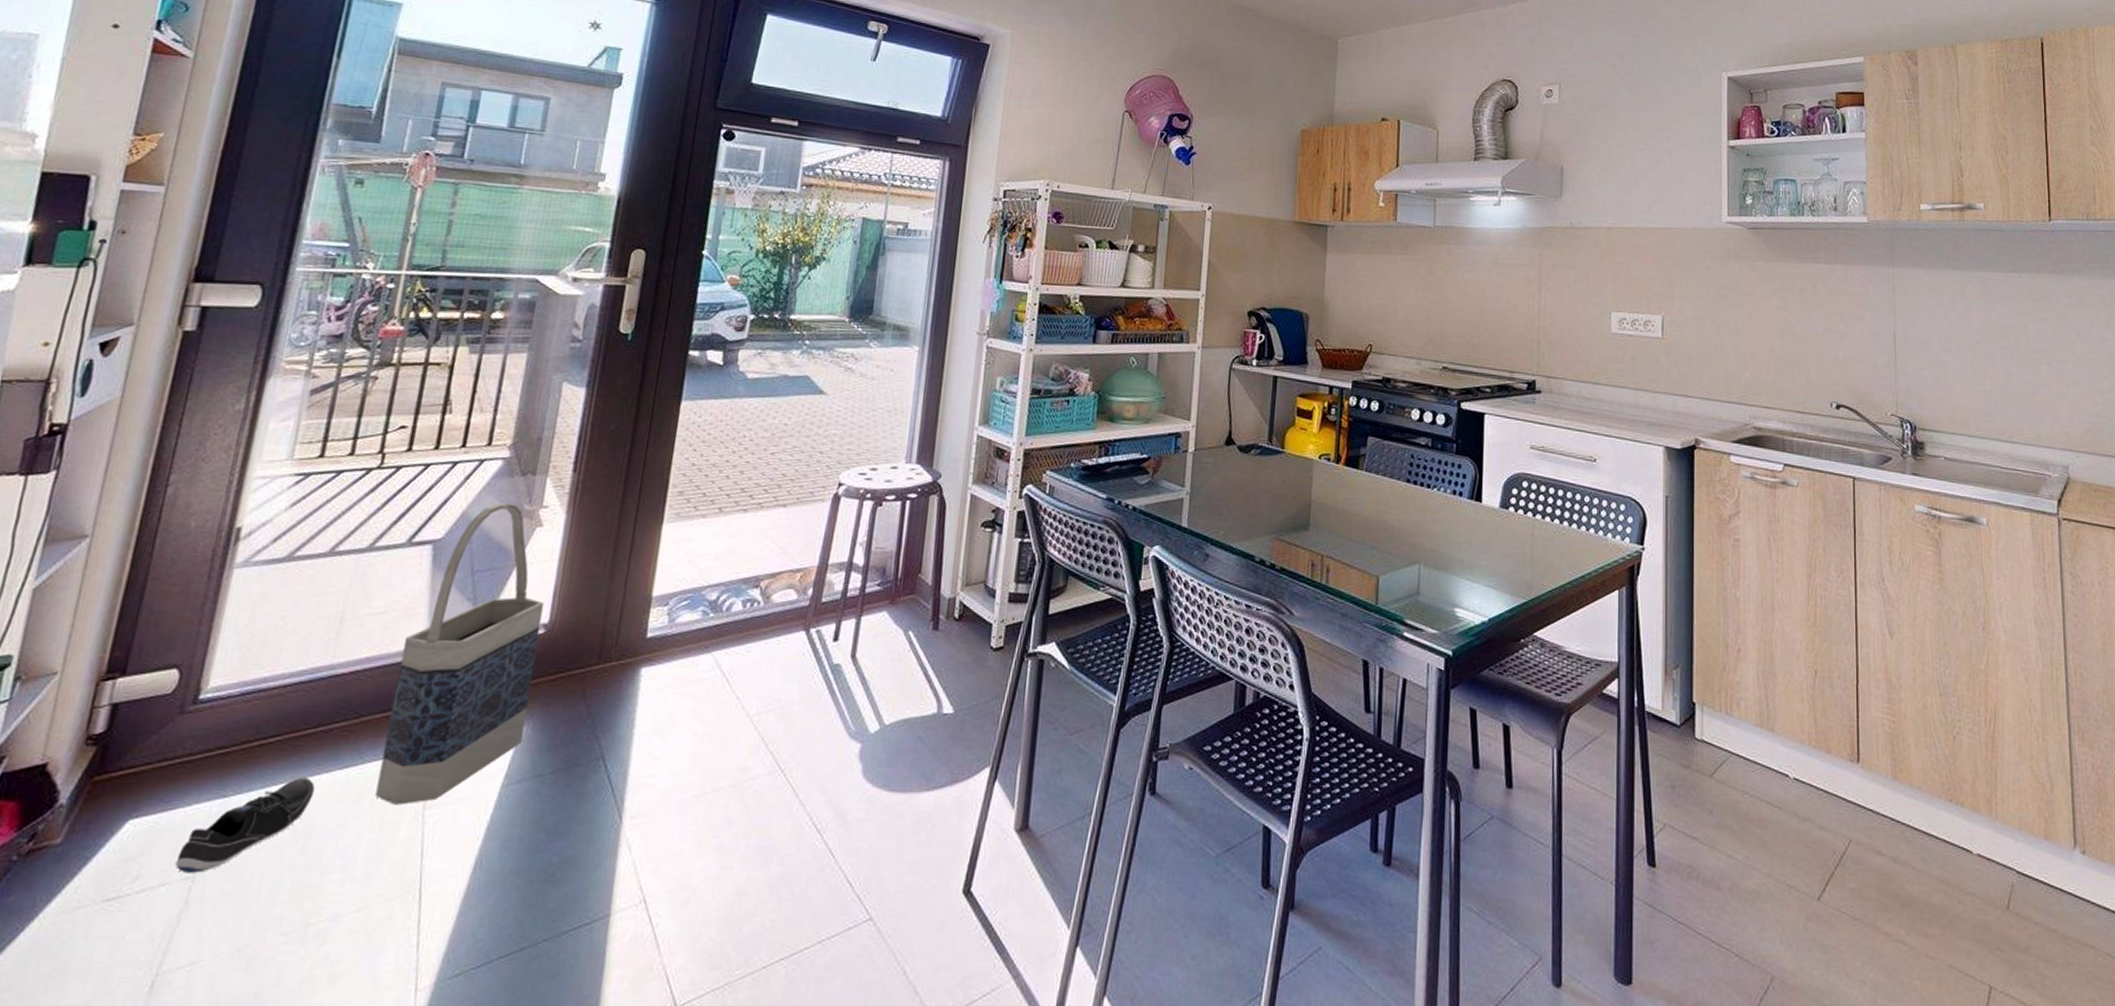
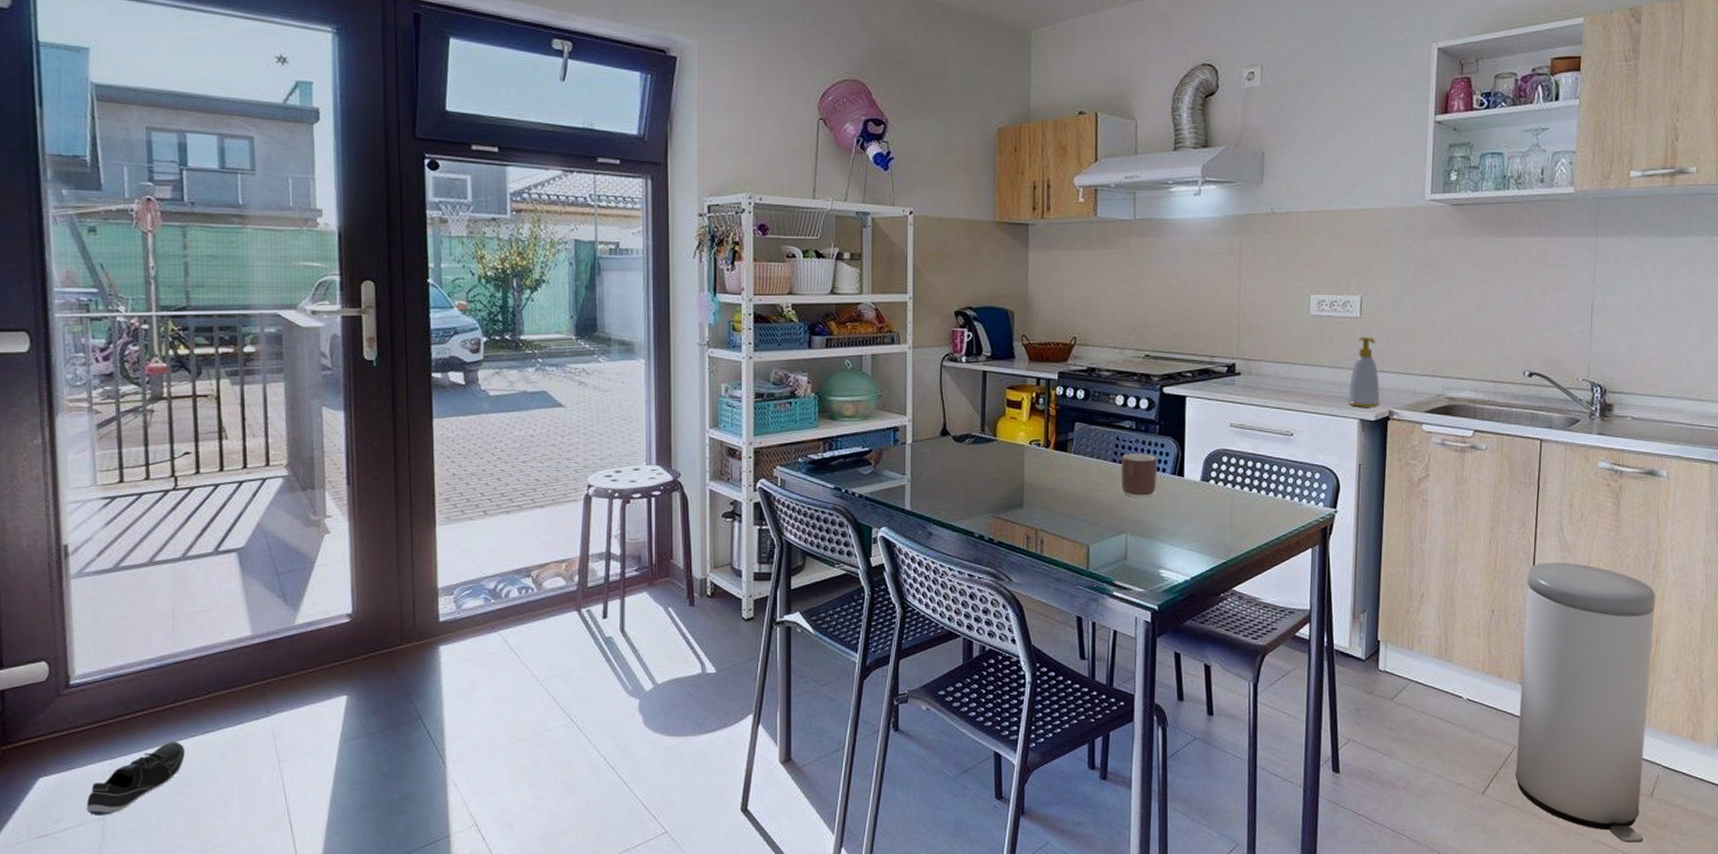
bag: present [375,503,545,805] -> none [231,515,349,760]
mug: none [1414,473,1455,524] -> present [1120,454,1158,497]
soap bottle: none [1651,358,1687,435] -> present [1347,337,1381,407]
pedal bin: none [1850,616,2005,970] -> present [1515,562,1656,843]

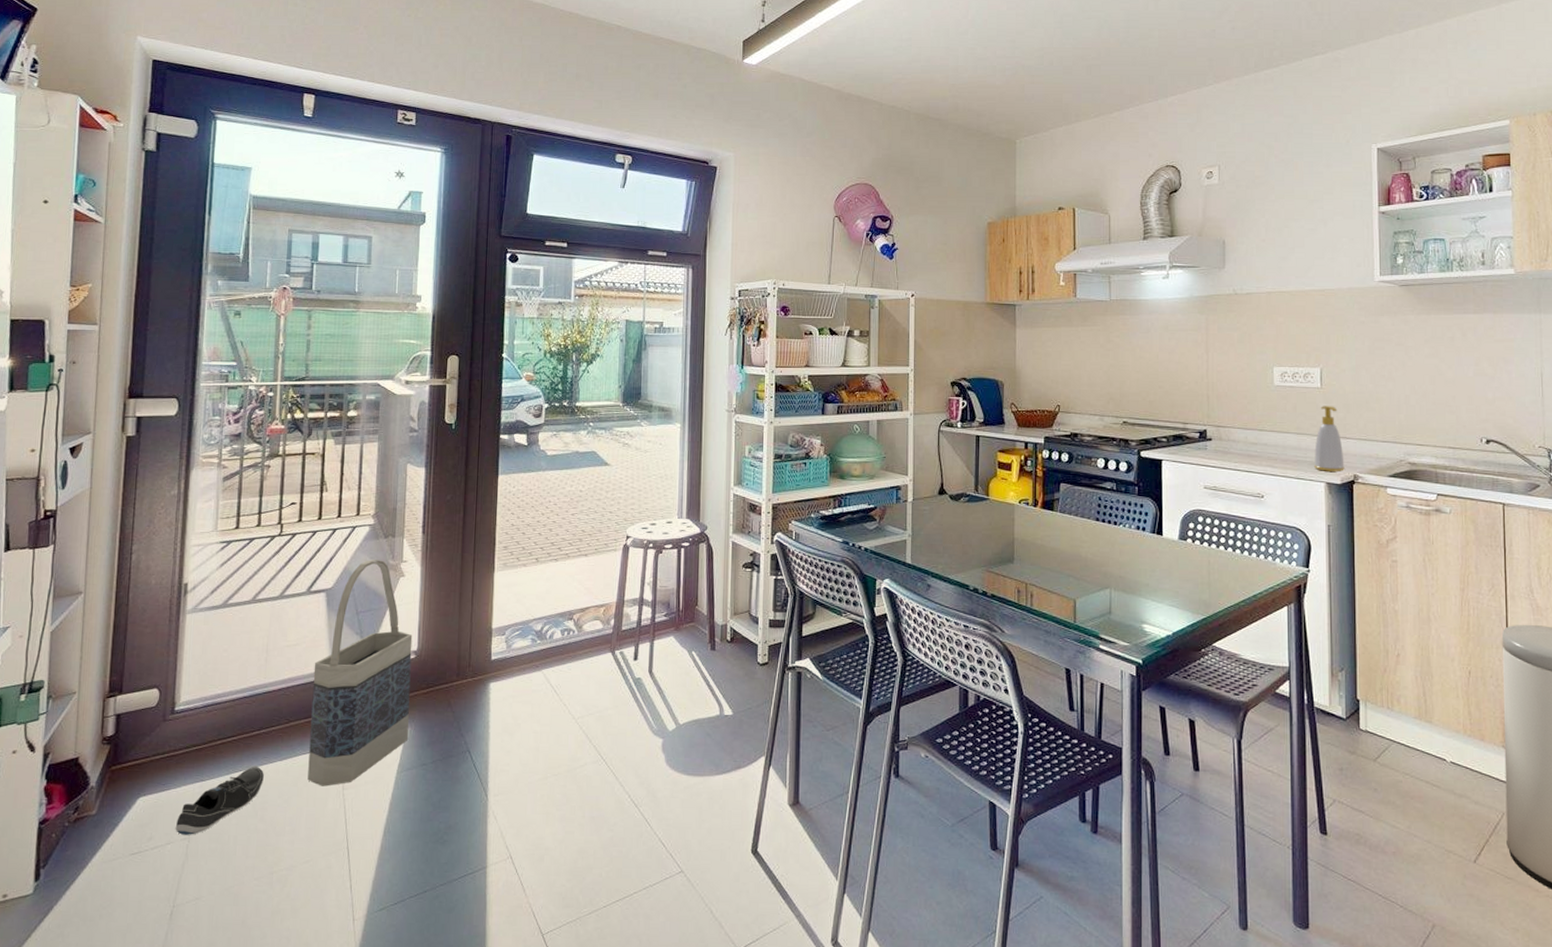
bag: none [231,515,349,760] -> present [307,560,413,786]
mug: present [1120,454,1158,497] -> none [1103,513,1138,554]

